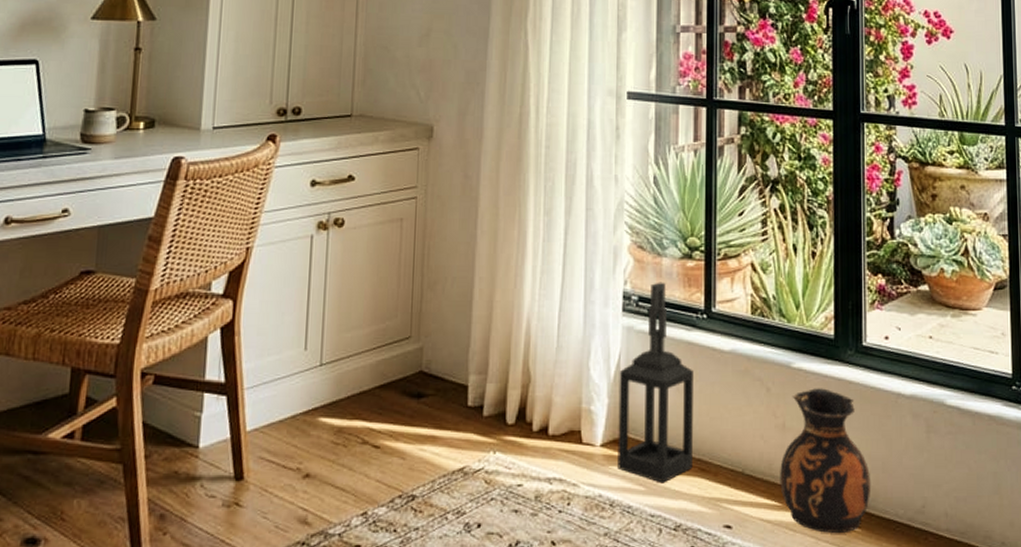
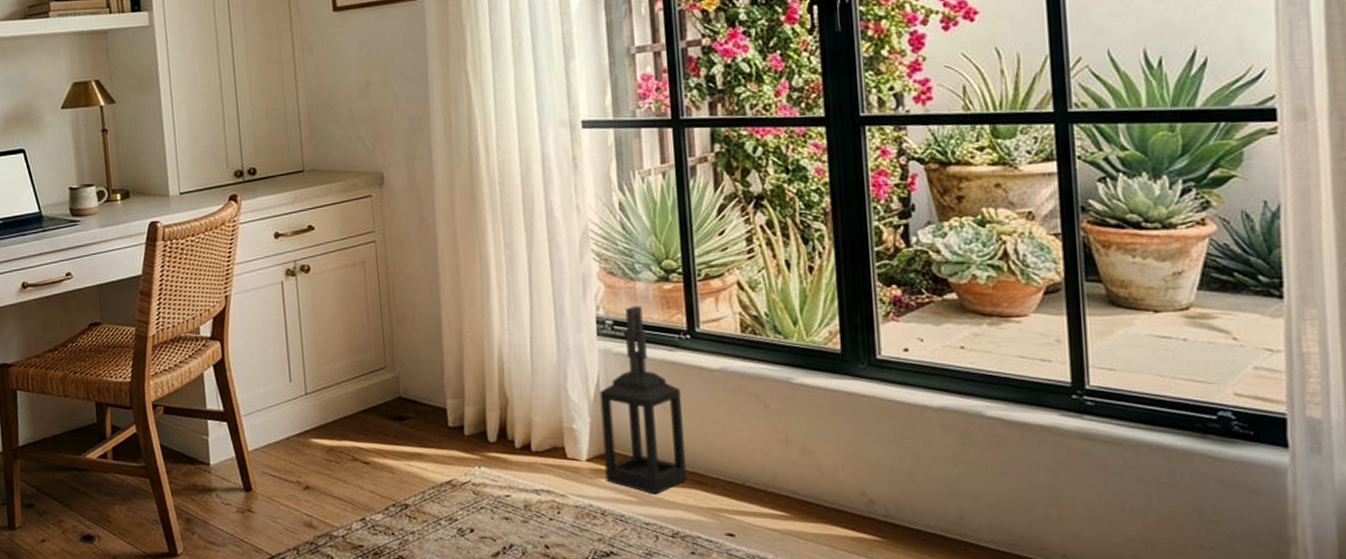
ceramic jug: present [780,388,871,534] -> none [785,402,895,543]

